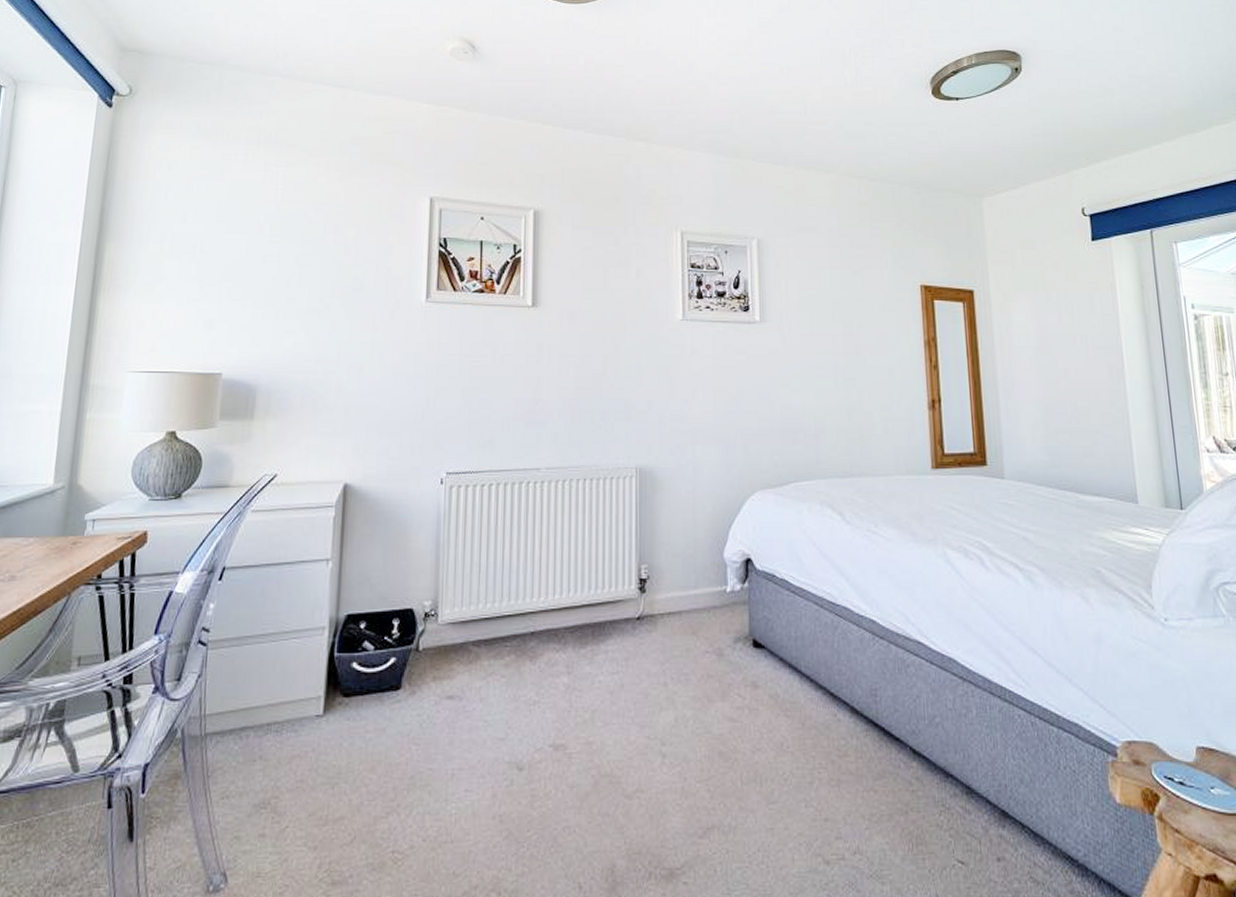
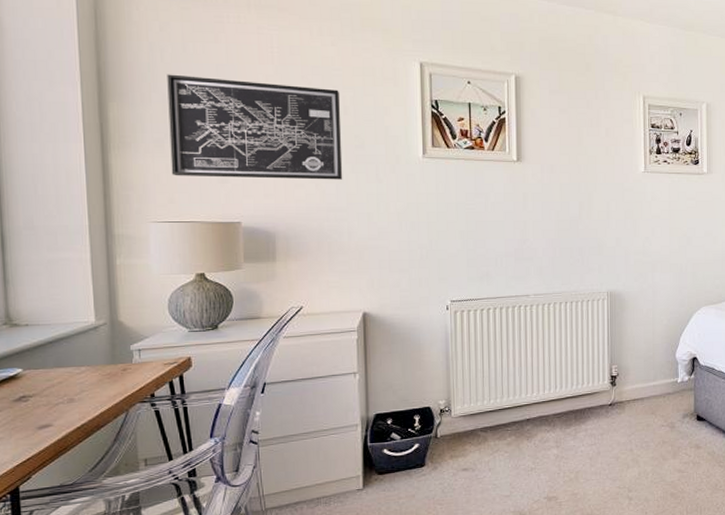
wall art: none [157,213,342,327] -> present [167,74,343,180]

